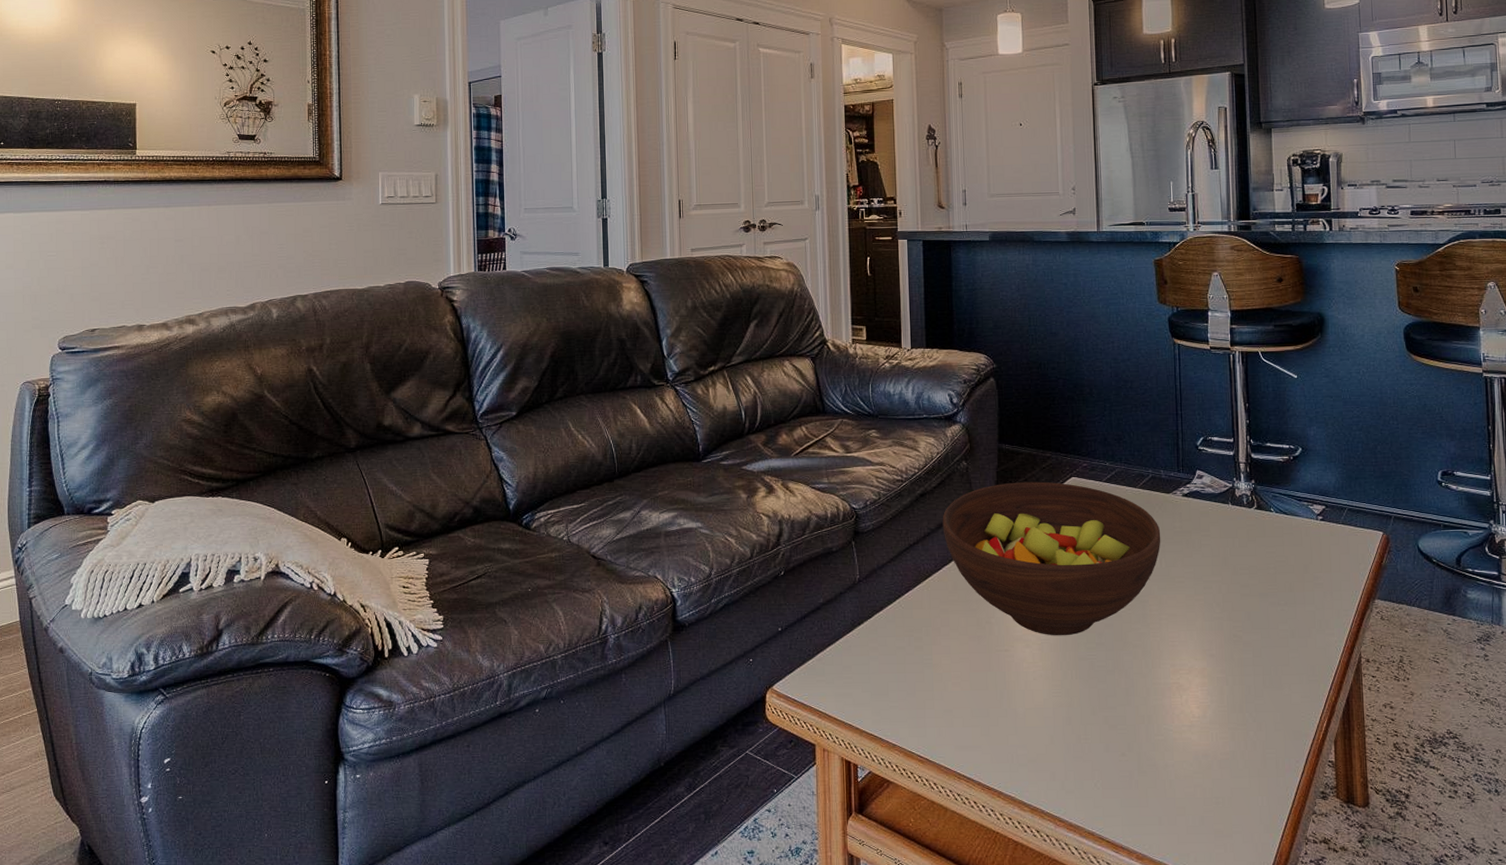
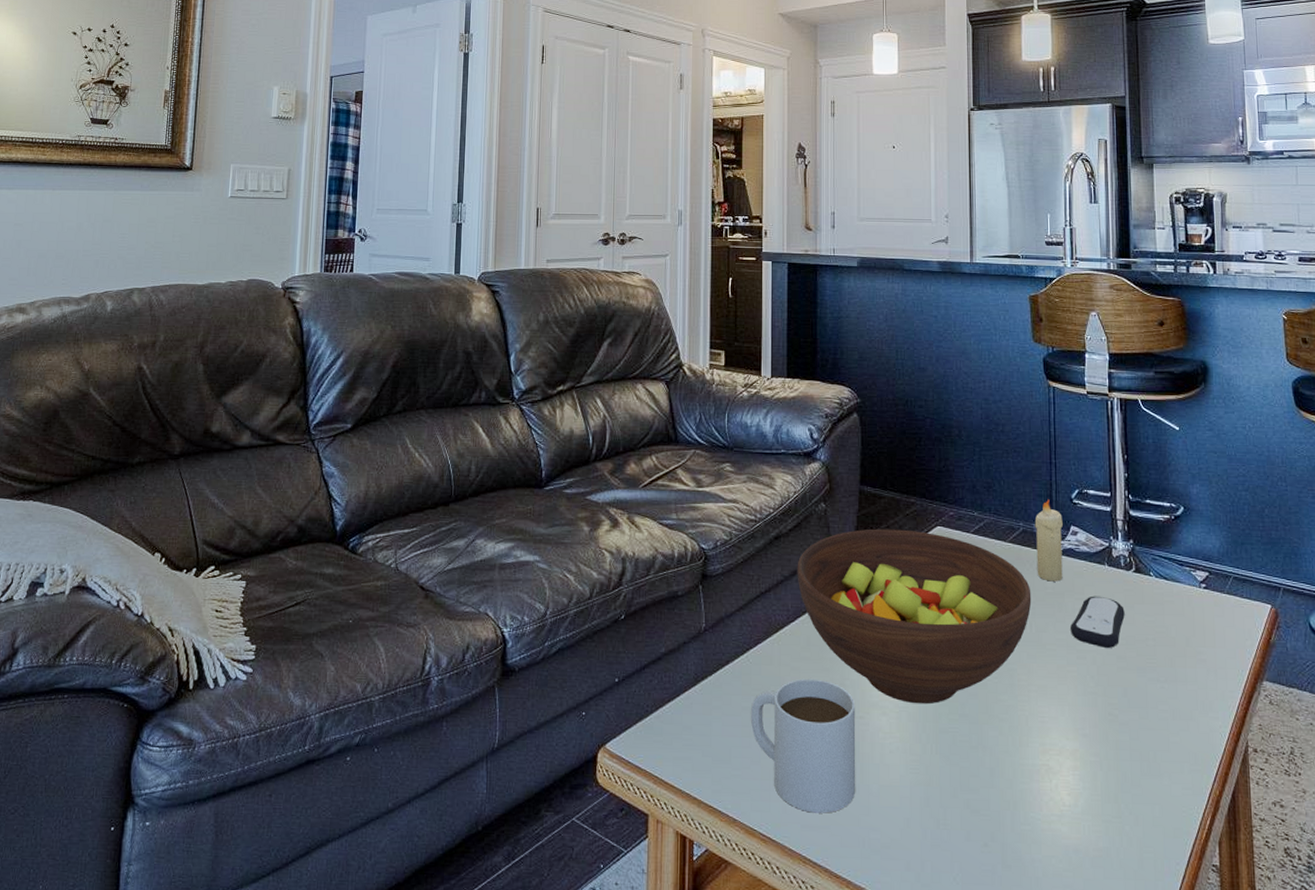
mug: none [905,619,1004,735] -> present [751,678,856,814]
candle: none [1163,447,1190,521] -> present [1034,499,1063,582]
remote control: none [1197,532,1248,578] -> present [1071,595,1125,648]

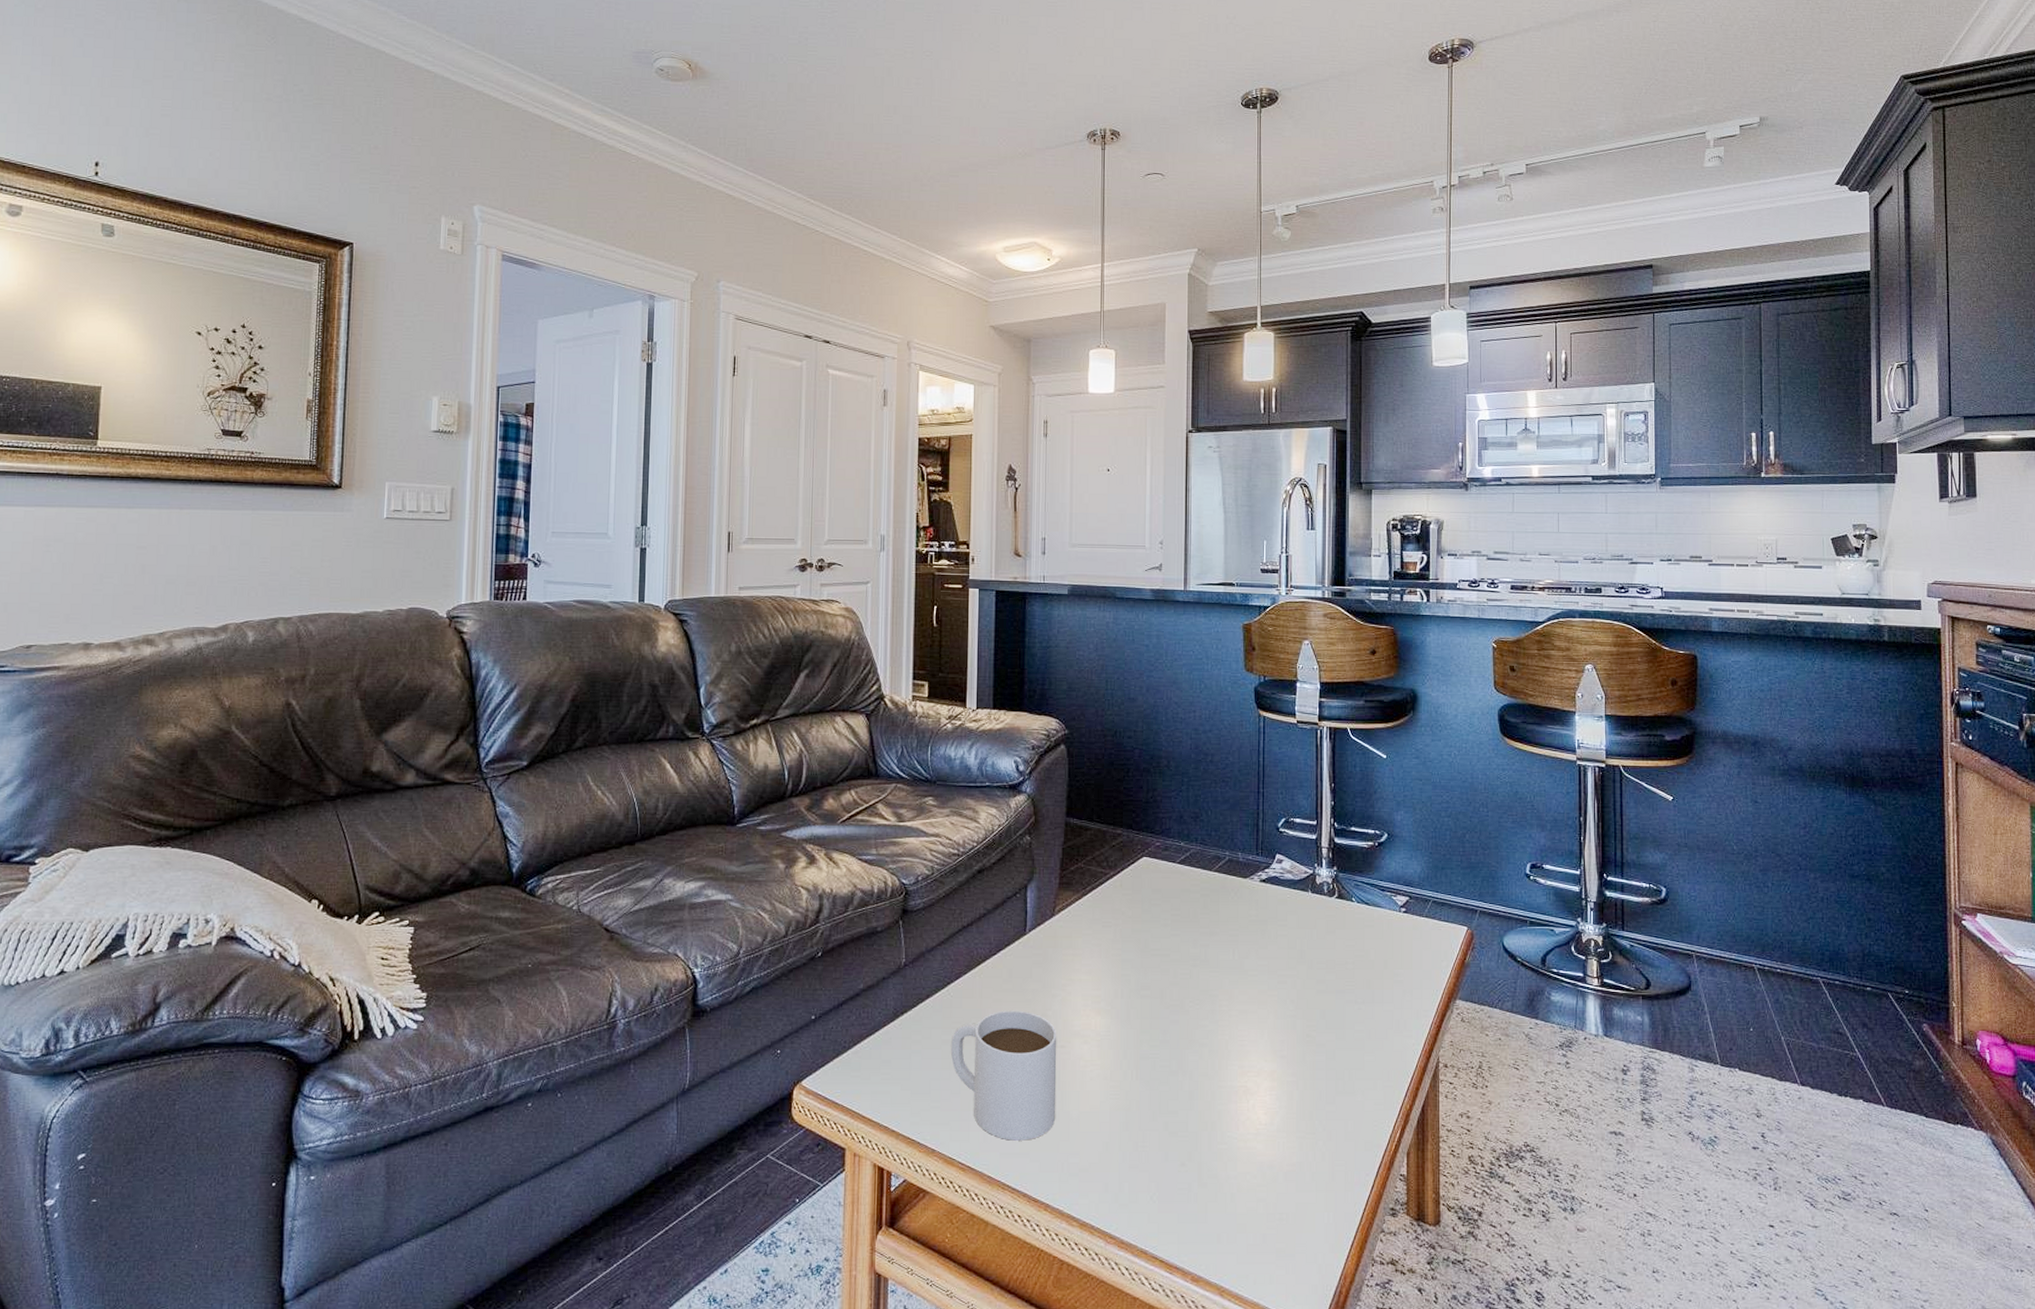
fruit bowl: present [797,529,1032,705] -> none [1000,860,1235,1032]
candle: present [1034,499,1063,582] -> none [1240,828,1268,909]
remote control: present [1071,595,1125,648] -> none [1273,922,1326,972]

